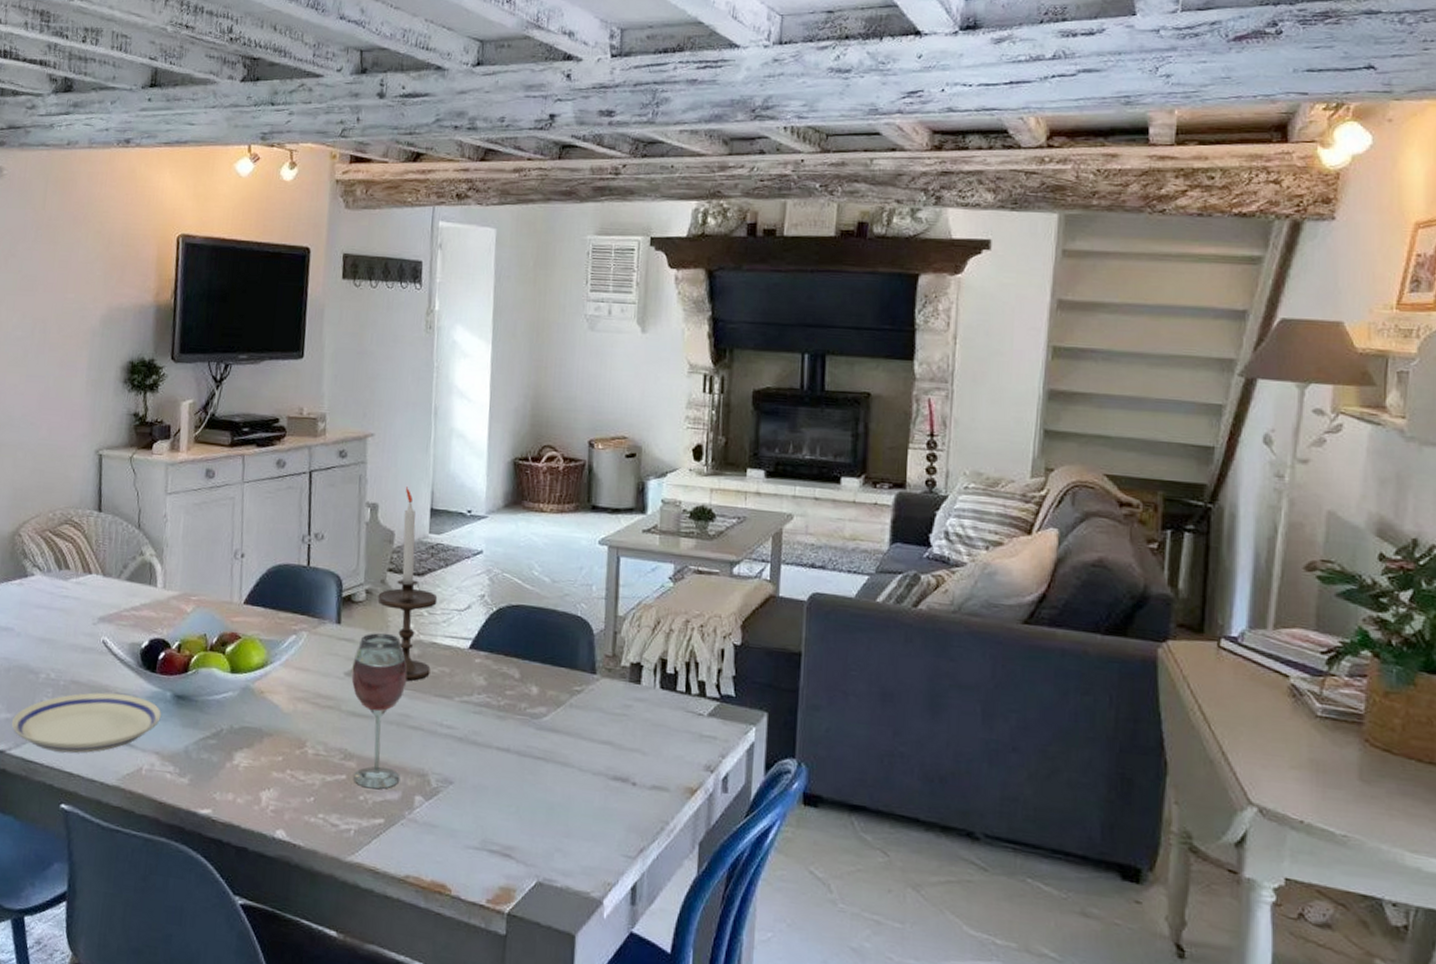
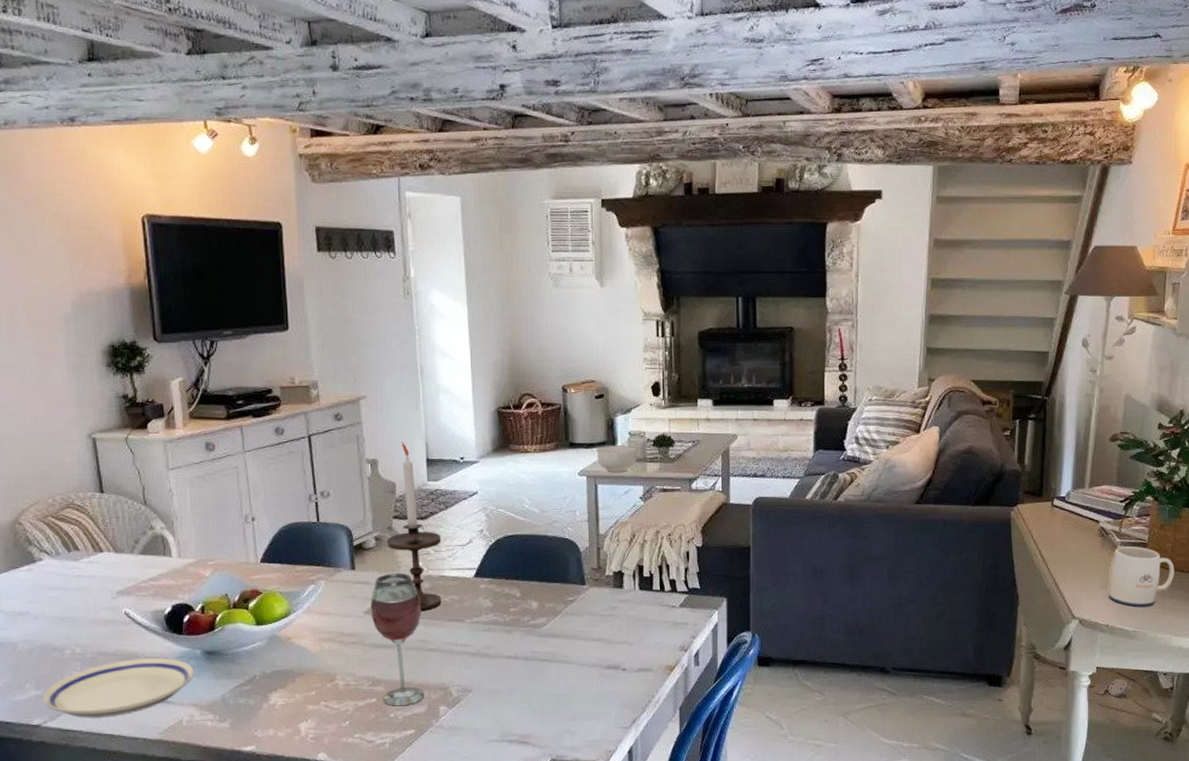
bowl: none [621,513,672,546] -> present [596,446,639,473]
mug: none [1304,714,1407,804] -> present [1109,546,1175,607]

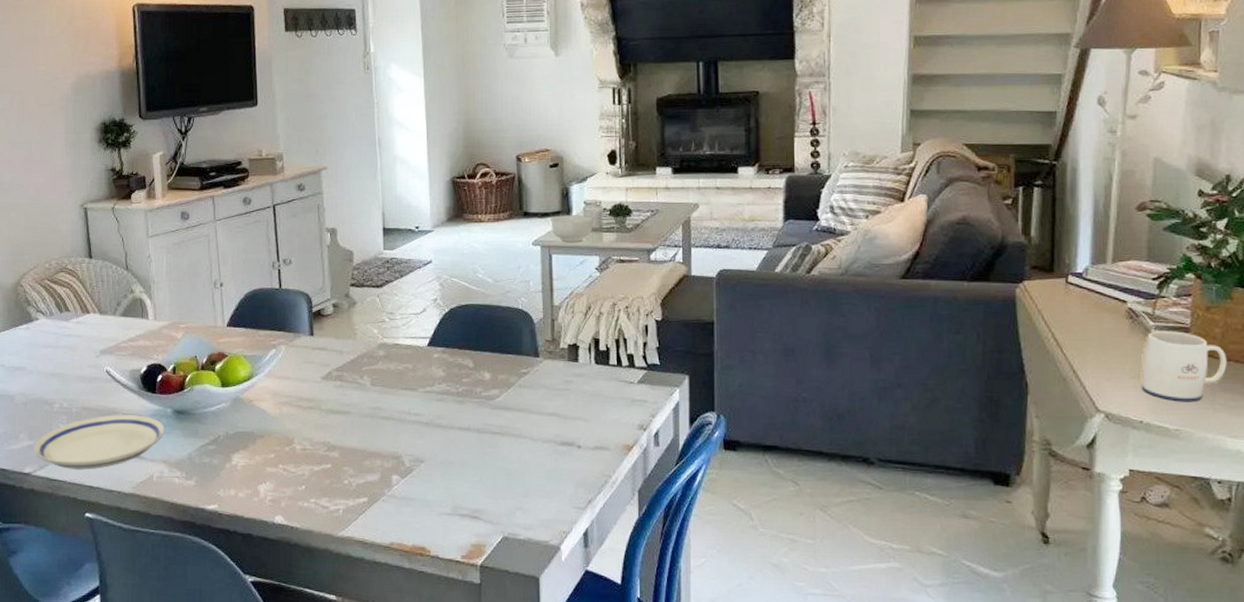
wineglass: present [370,572,424,707] -> none [327,339,377,473]
candlestick: present [386,441,442,611] -> none [344,211,396,378]

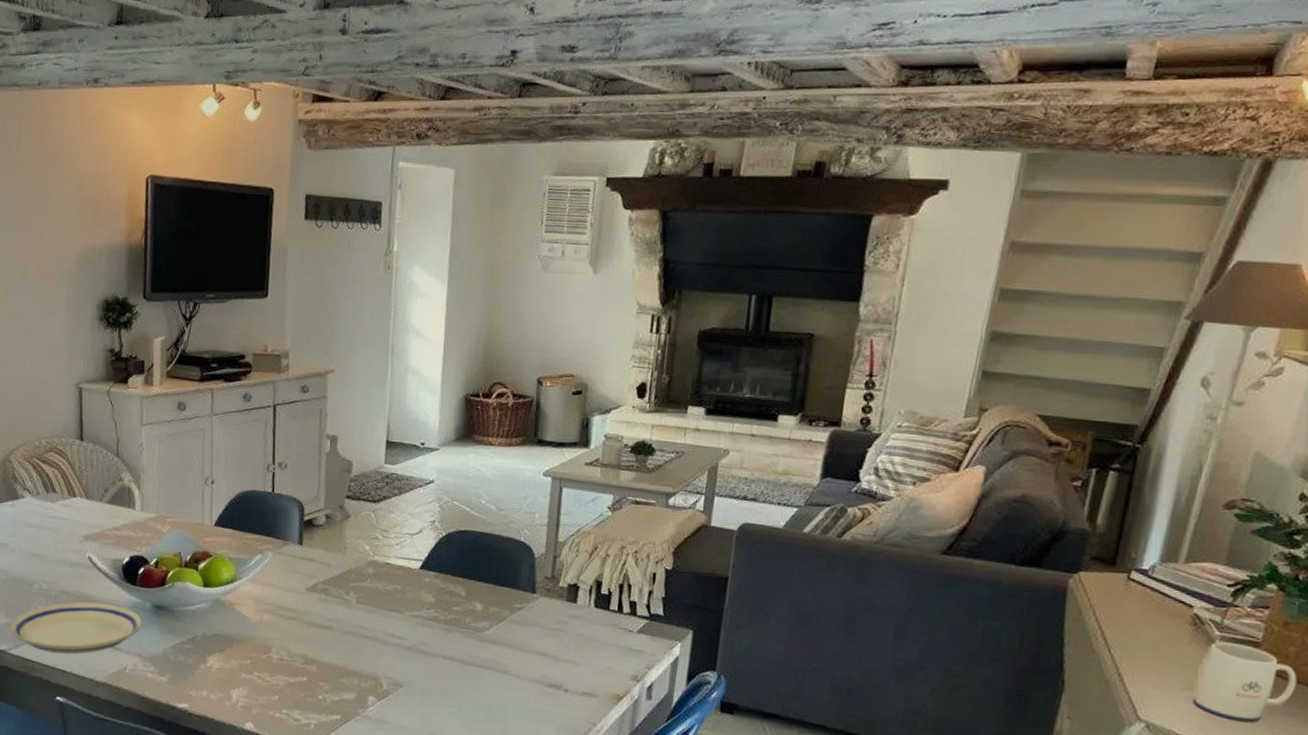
bowl: present [551,215,594,243] -> none [565,447,613,478]

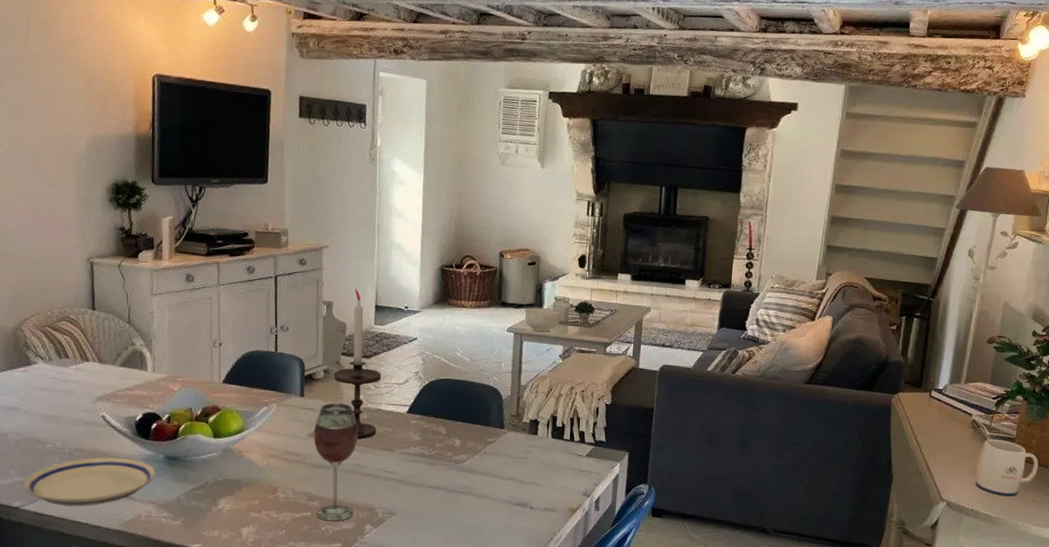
wineglass: none [312,553,363,690] -> present [313,402,359,522]
candlestick: none [336,420,392,597] -> present [333,288,382,439]
bowl: none [565,447,613,478] -> present [524,307,562,333]

